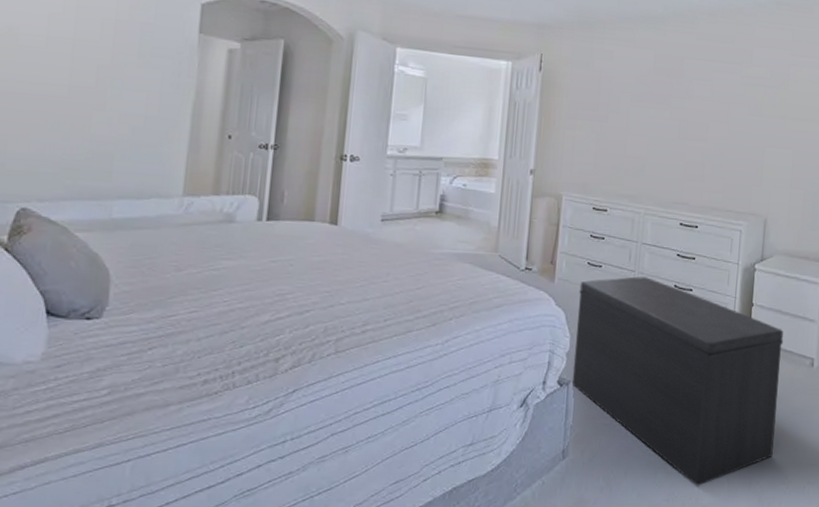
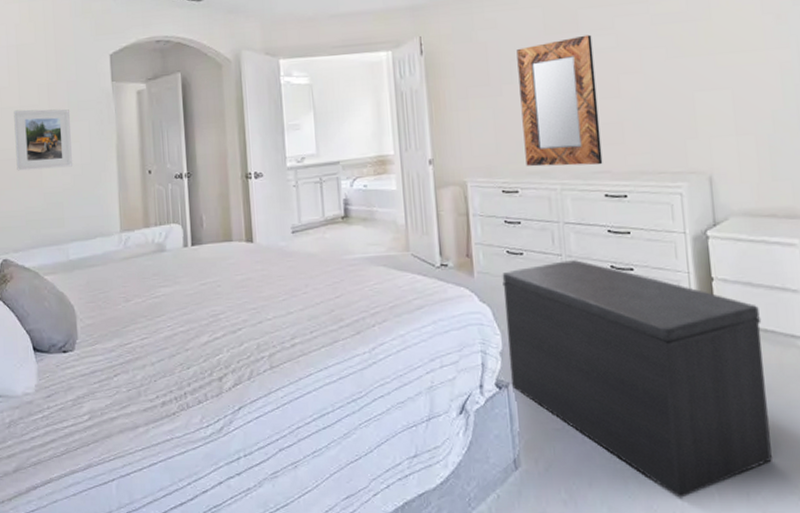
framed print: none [57,42,139,117] -> present [13,109,72,171]
home mirror: none [618,82,692,197] -> present [516,34,603,167]

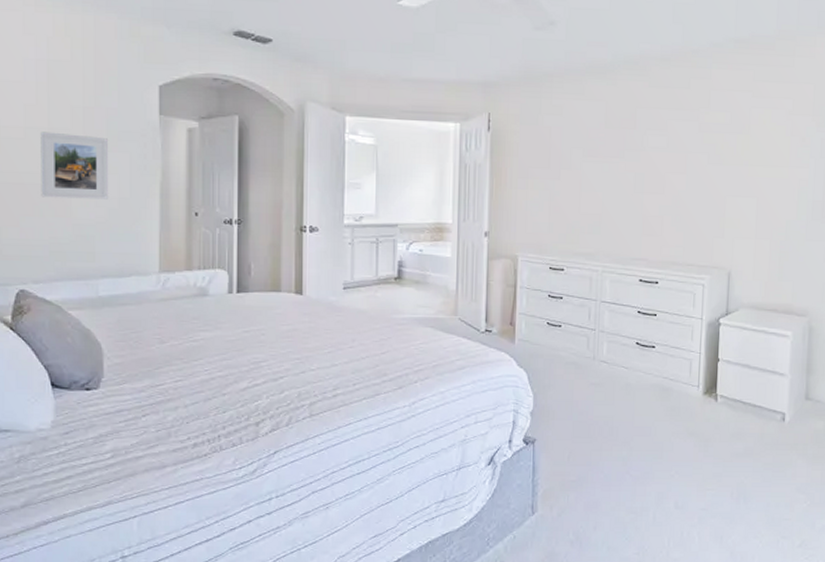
bench: present [502,260,772,498] -> none [537,335,753,540]
home mirror: present [516,34,603,167] -> none [574,133,646,253]

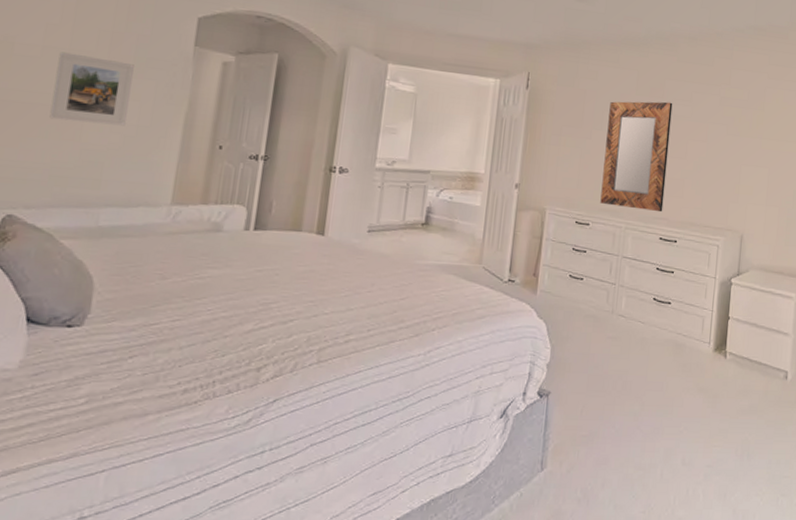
home mirror: none [574,133,646,253] -> present [600,101,673,213]

